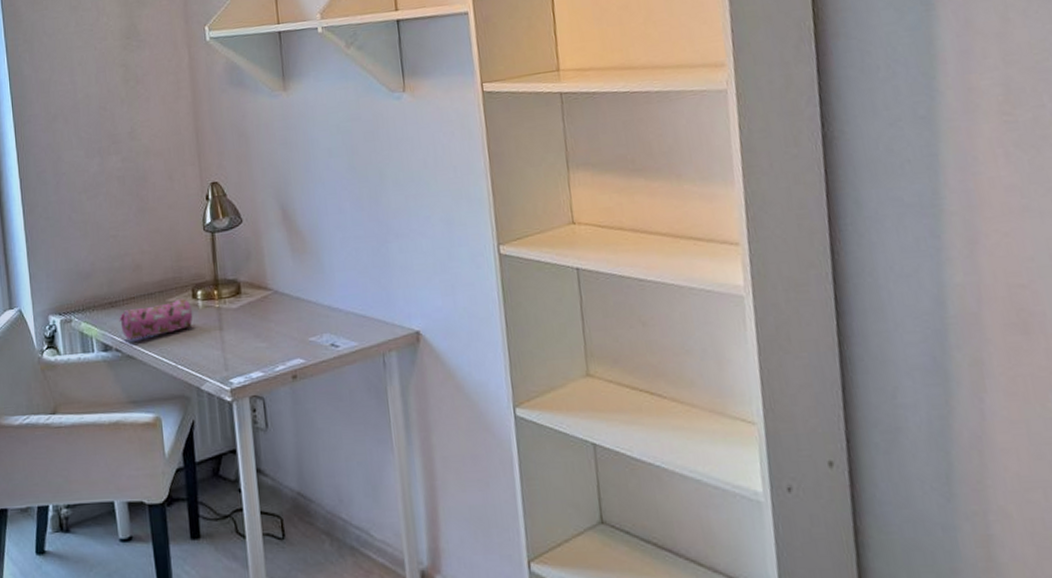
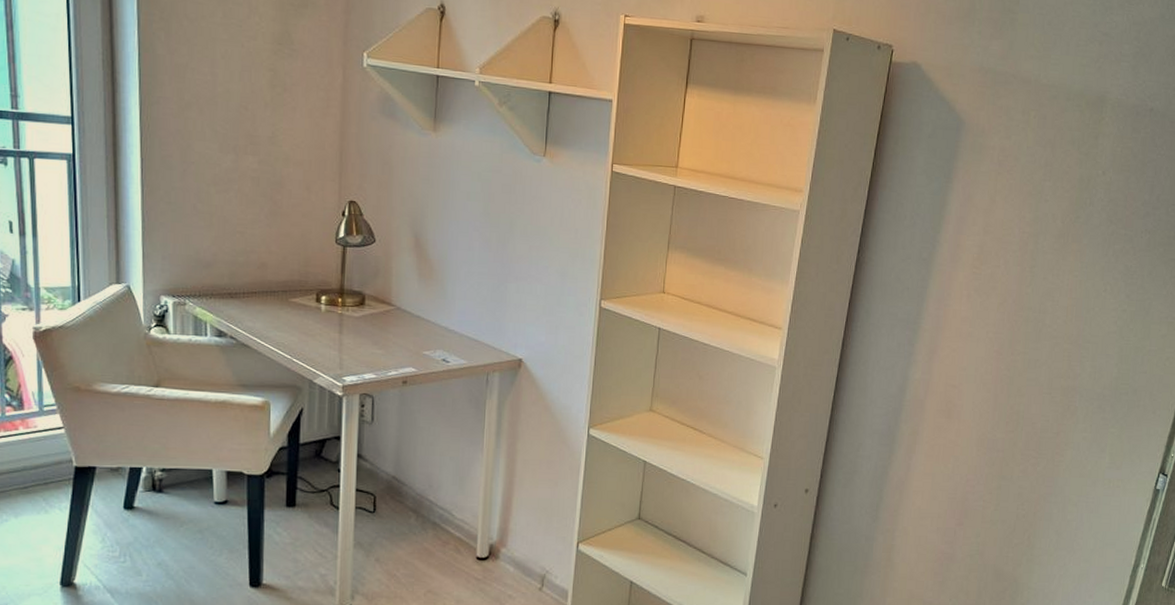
pencil case: present [119,298,193,340] -> none [237,300,315,331]

